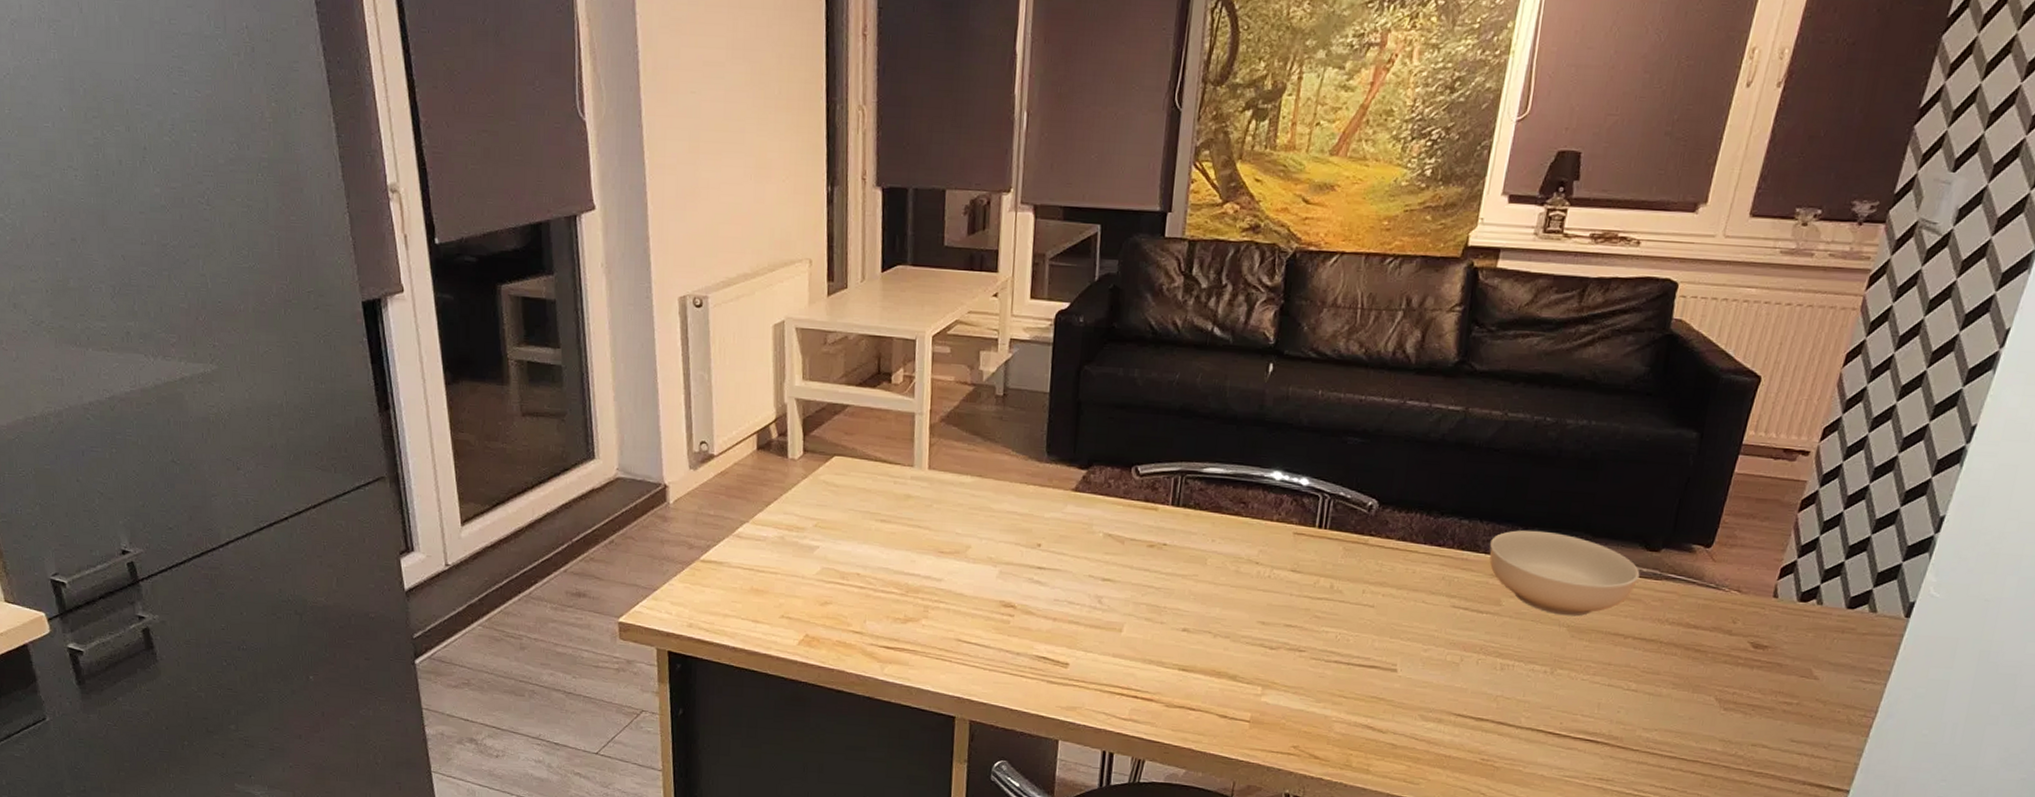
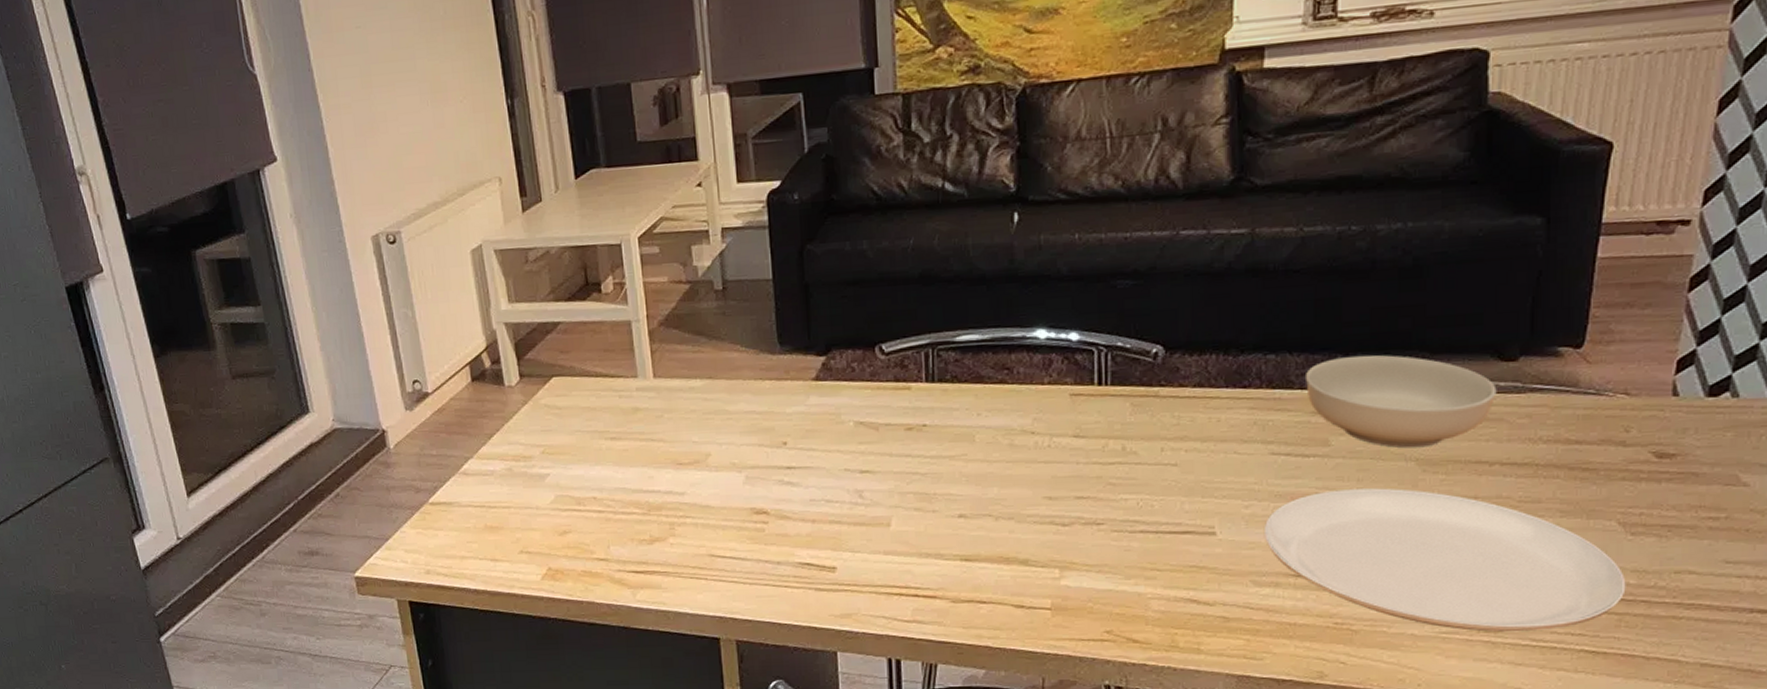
plate: none [1436,644,1714,783] -> present [1263,488,1626,632]

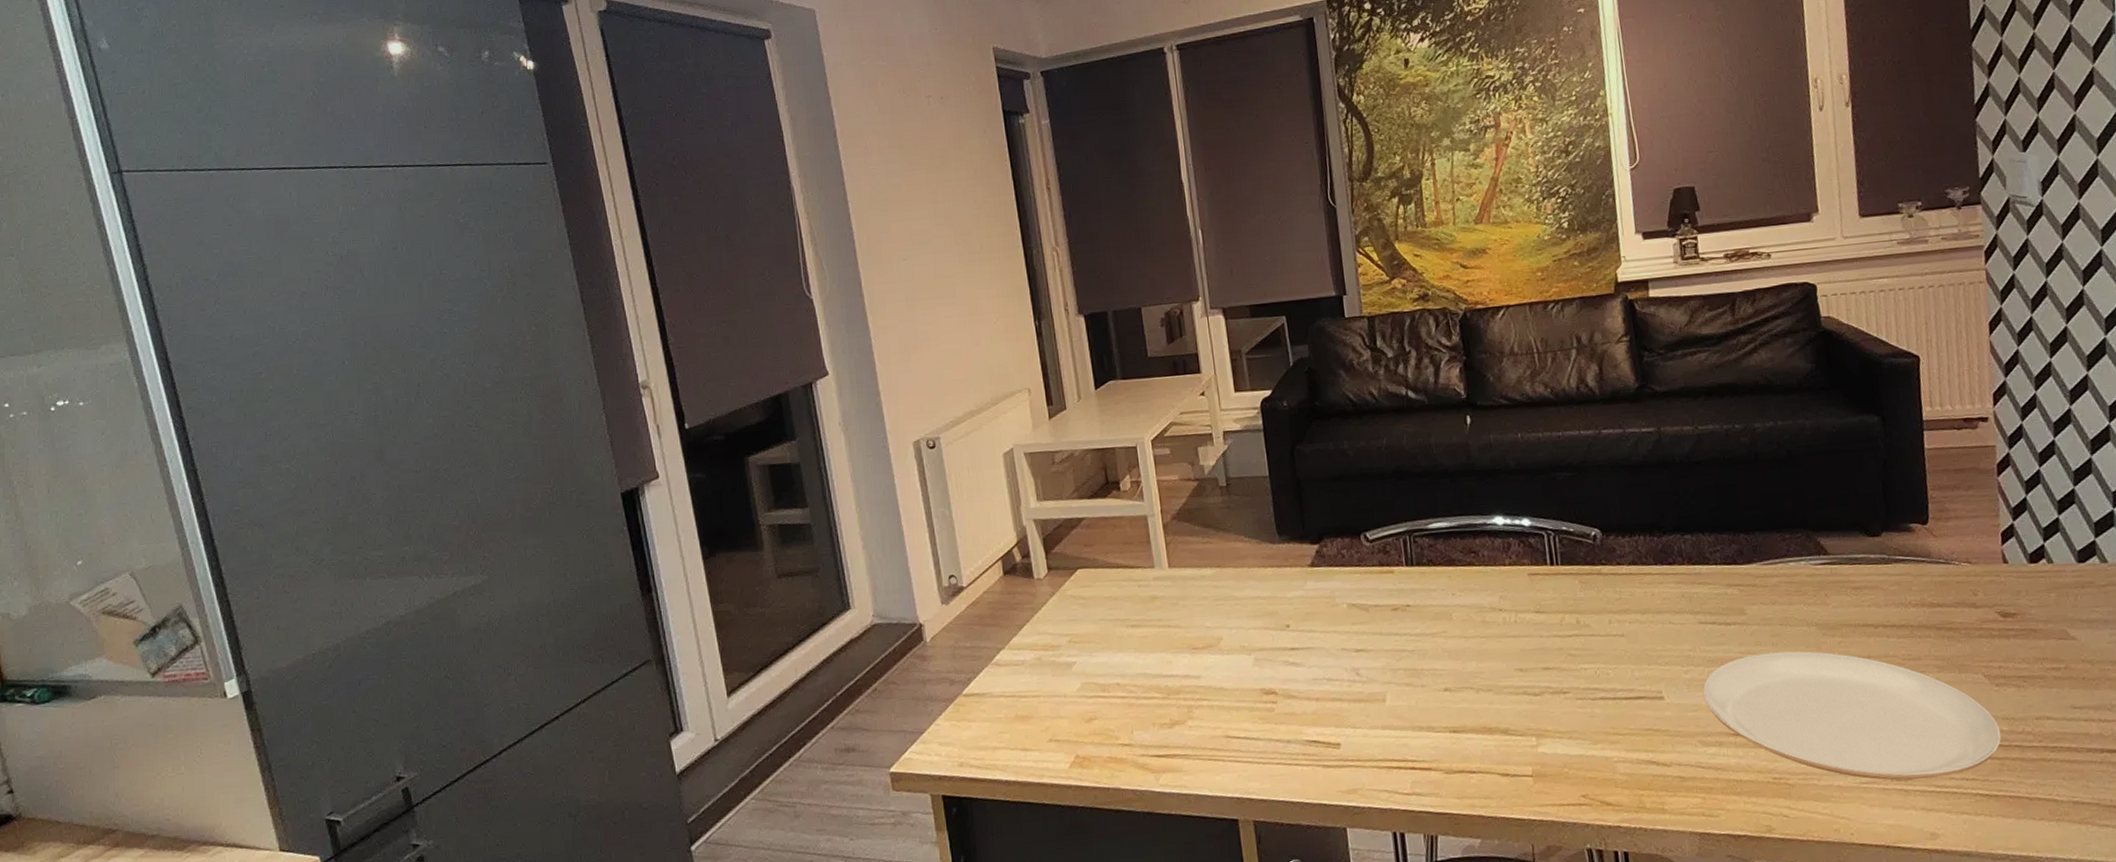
bowl: present [1304,355,1497,449] -> none [1716,533,1870,615]

